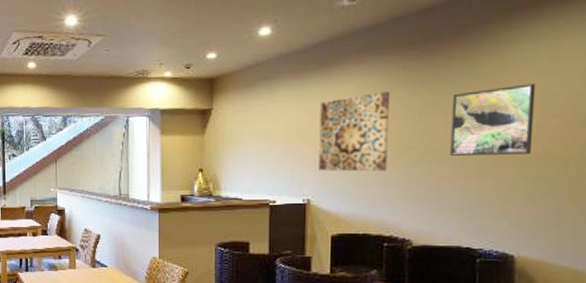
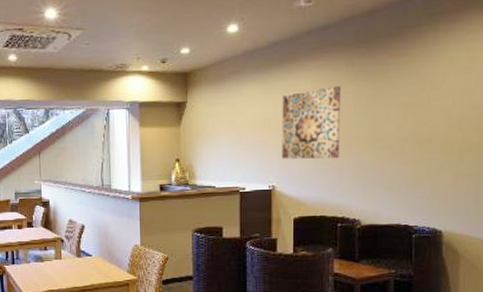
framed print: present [450,83,536,156] -> none [391,80,458,144]

